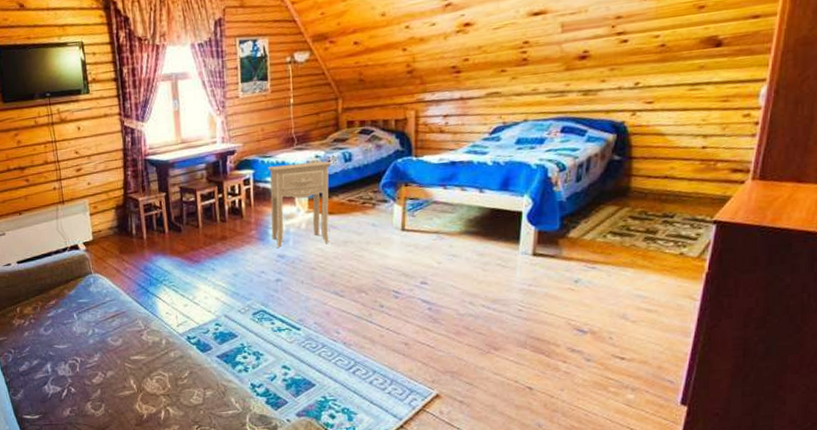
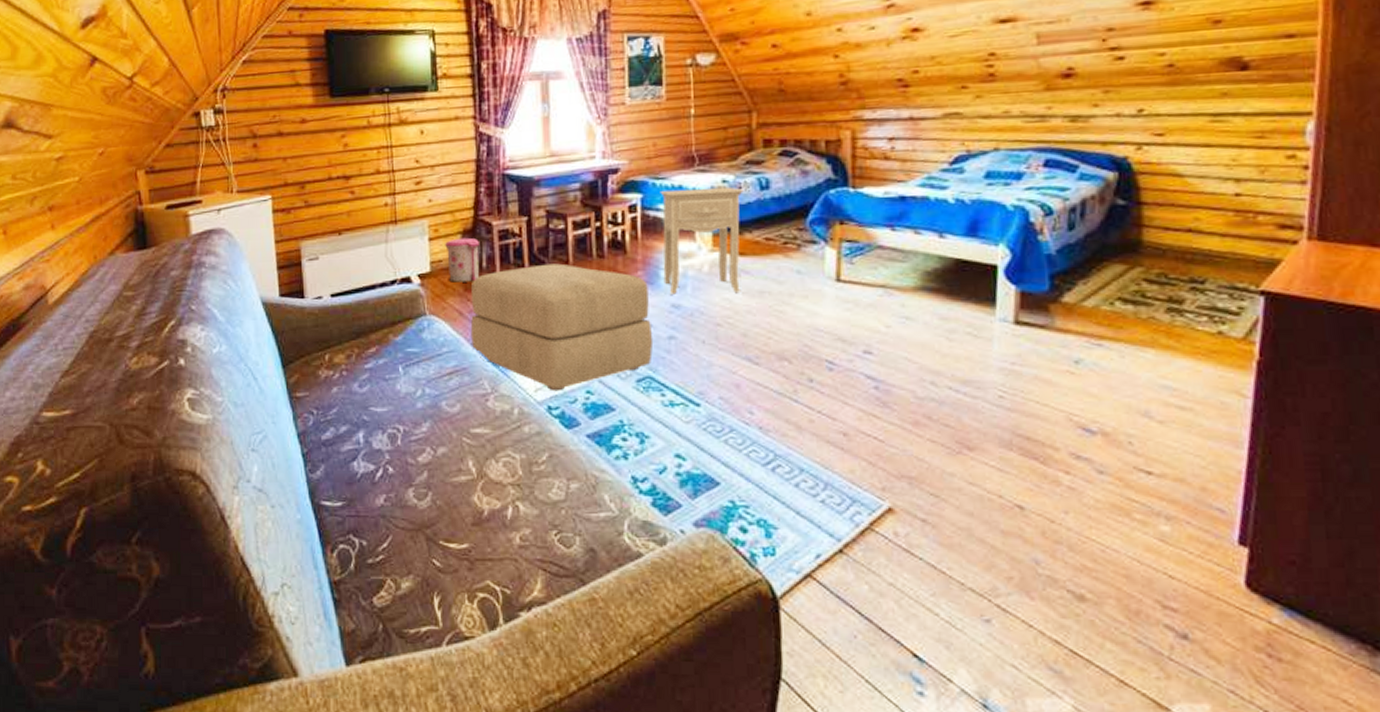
trash can: none [103,211,130,247] -> present [445,237,480,283]
ottoman: none [125,228,265,326] -> present [470,263,654,392]

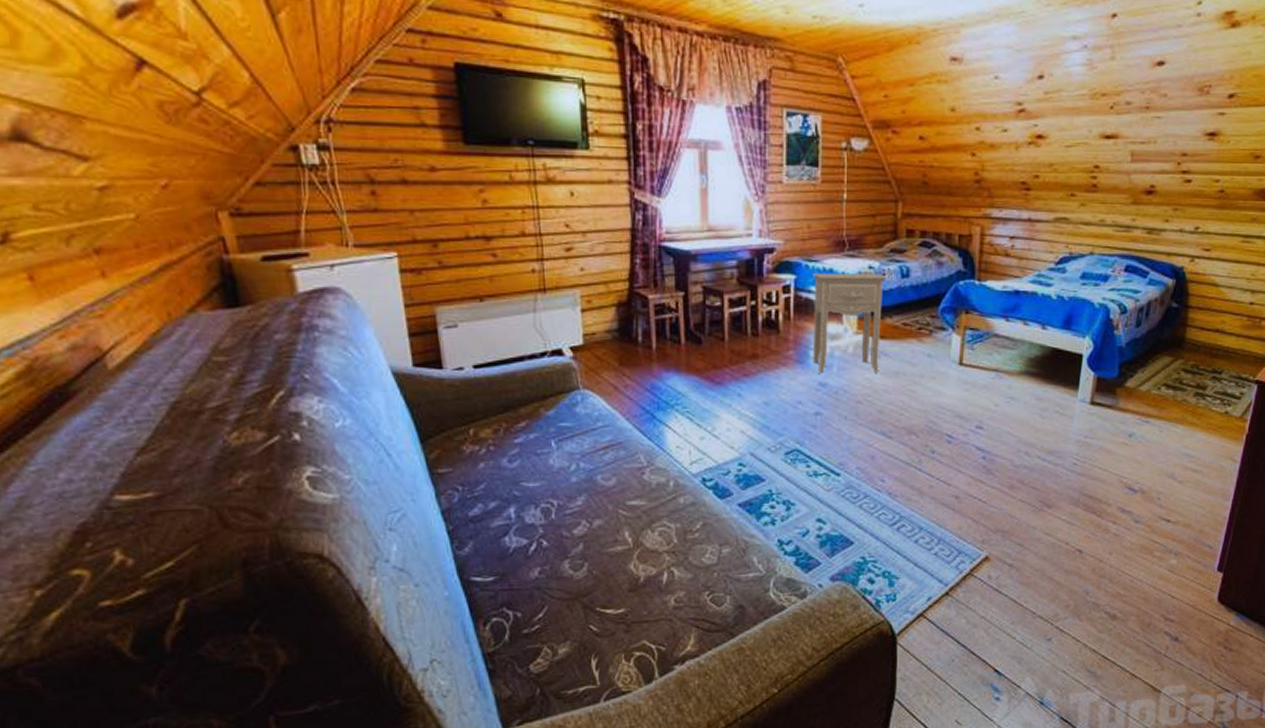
trash can: present [445,237,480,283] -> none [599,310,635,356]
ottoman: present [470,263,654,392] -> none [625,340,802,464]

